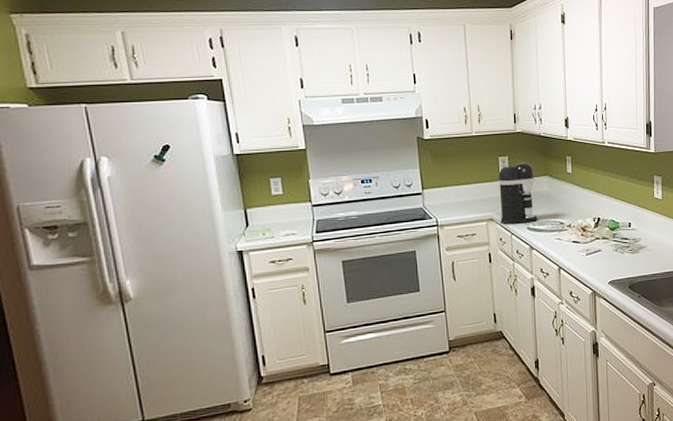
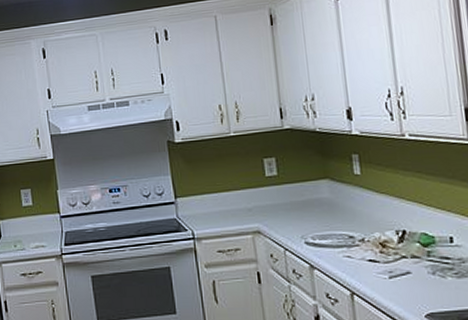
coffee maker: present [498,162,537,225] -> none [264,163,318,239]

